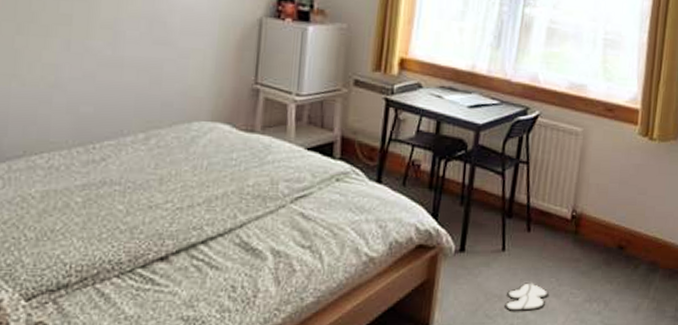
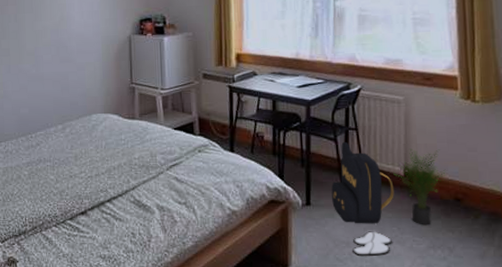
backpack: none [490,178,559,274] -> present [331,142,394,224]
potted plant: none [560,188,614,276] -> present [393,148,446,225]

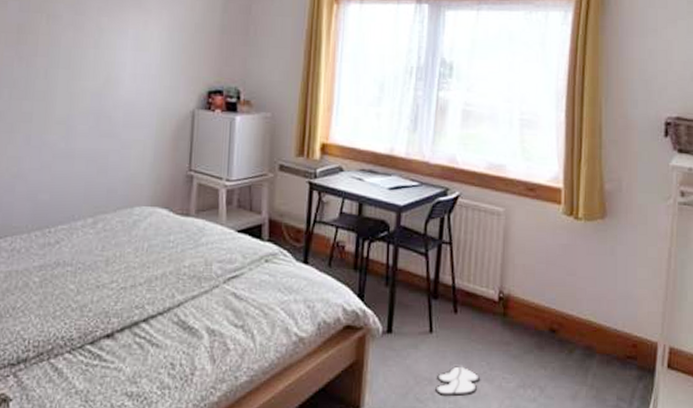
backpack: present [331,142,394,224] -> none [417,258,486,358]
potted plant: present [393,148,446,225] -> none [487,269,543,360]

